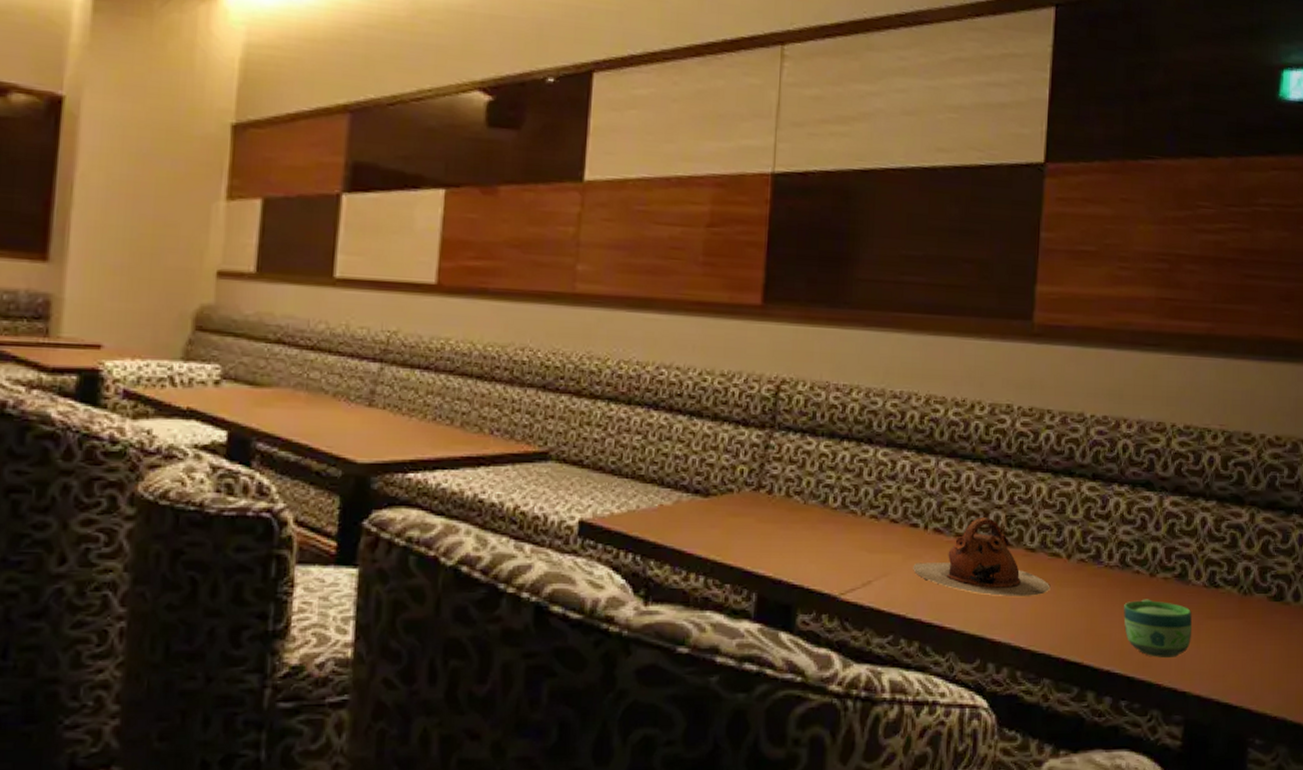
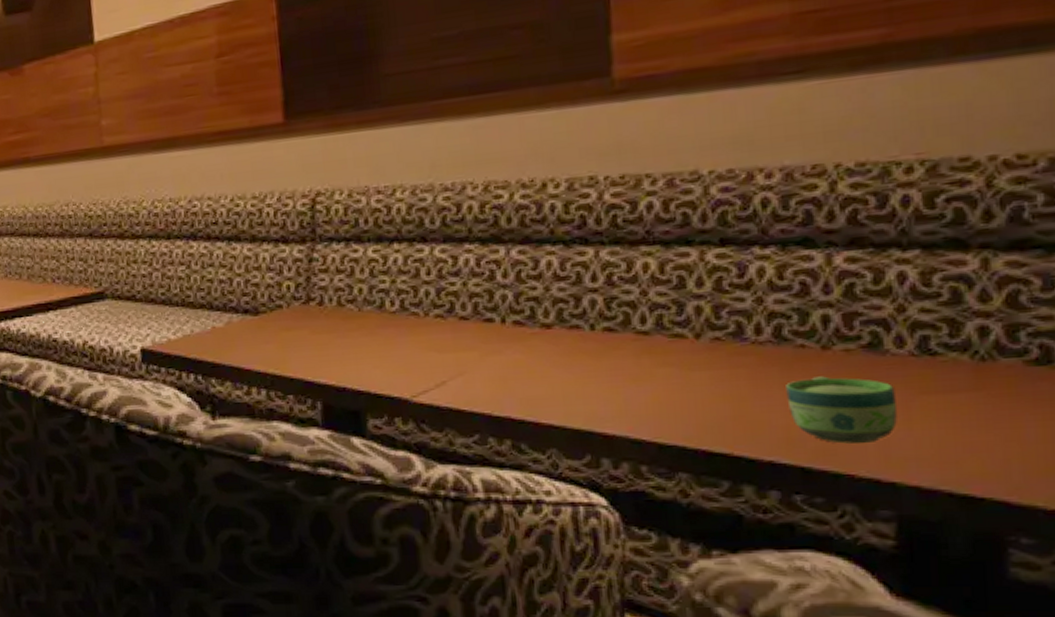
teapot: present [913,516,1051,597] -> none [493,302,676,387]

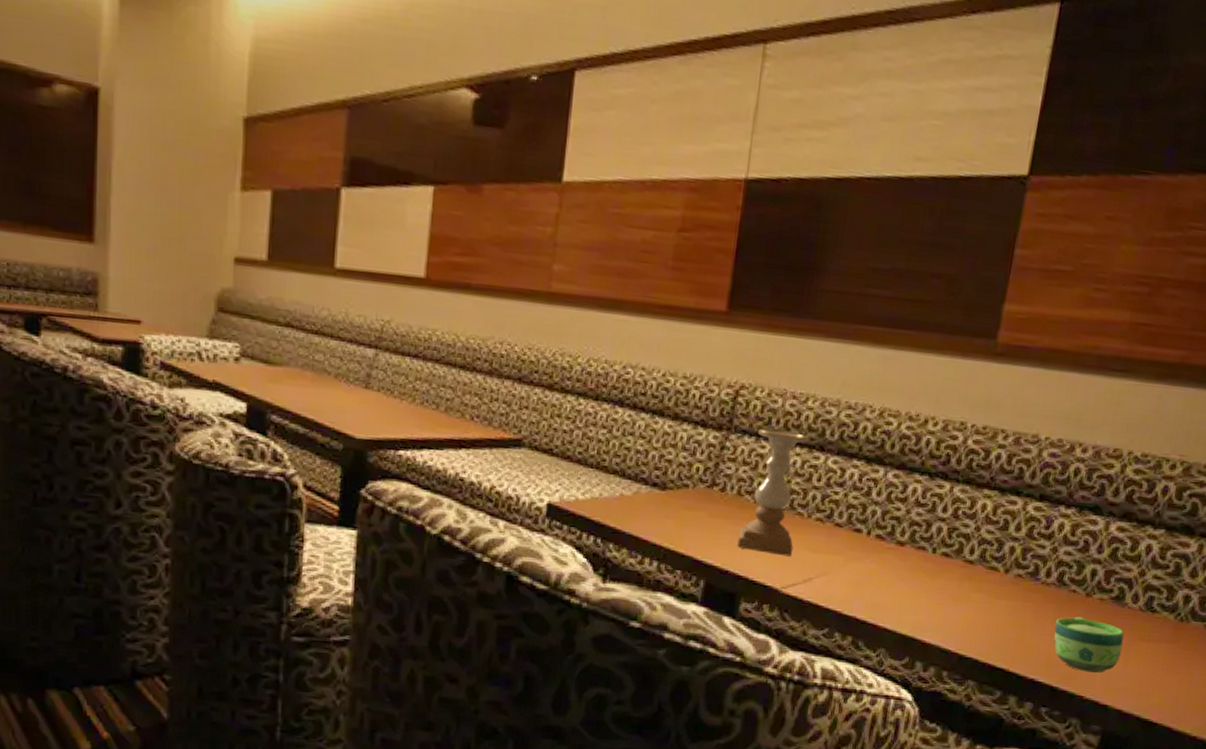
candle holder: none [346,228,416,363] -> present [737,428,809,557]

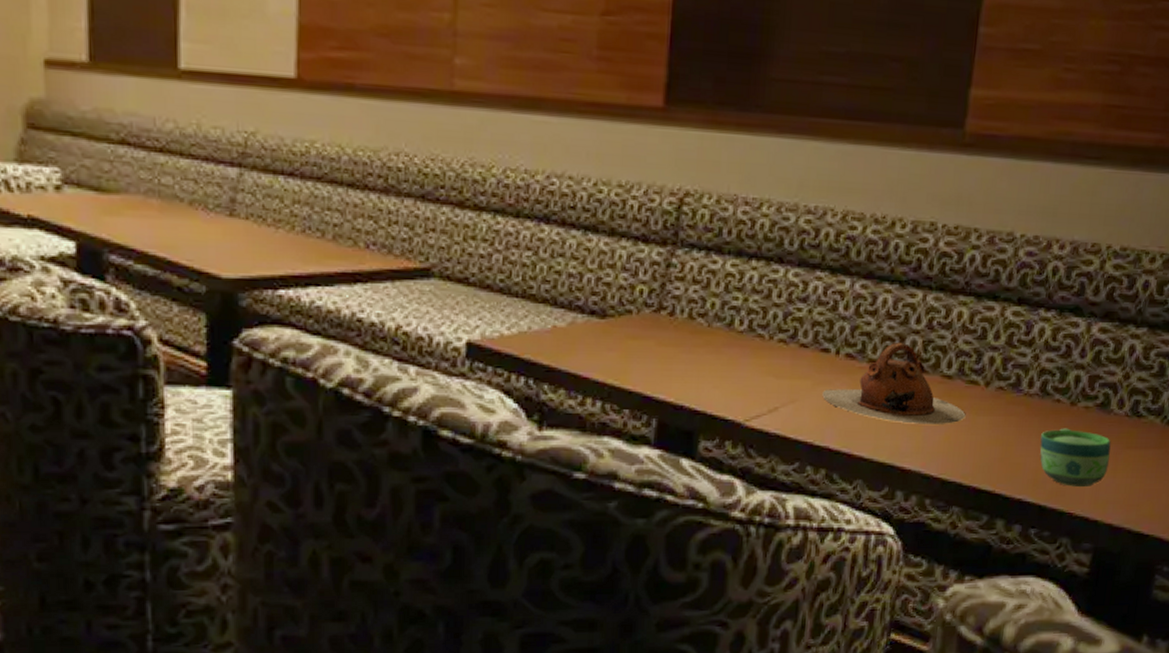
candle holder: present [737,428,809,557] -> none [692,240,765,385]
teapot: none [852,527,985,605] -> present [822,341,966,425]

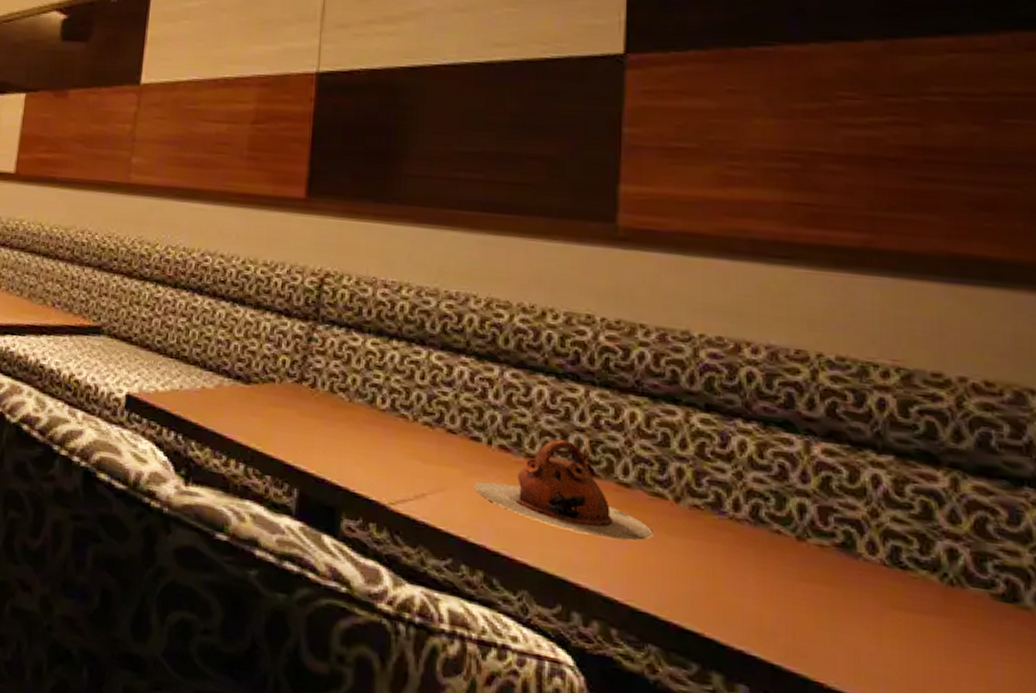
cup: present [1040,428,1111,486] -> none [760,567,867,652]

